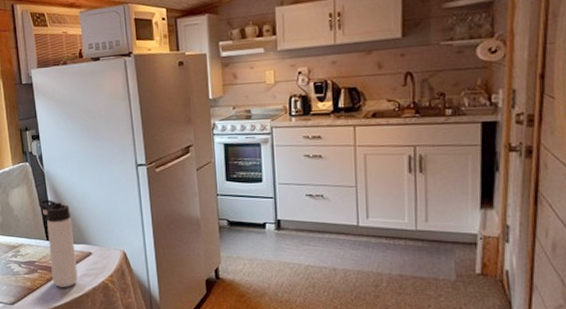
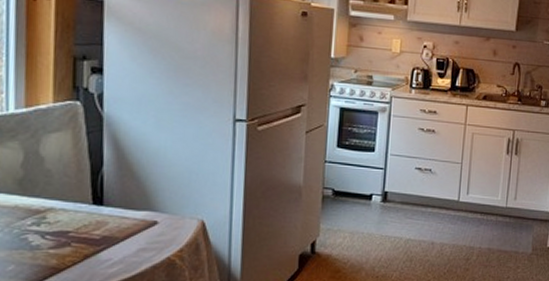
thermos bottle: present [39,199,78,287] -> none [88,151,135,265]

